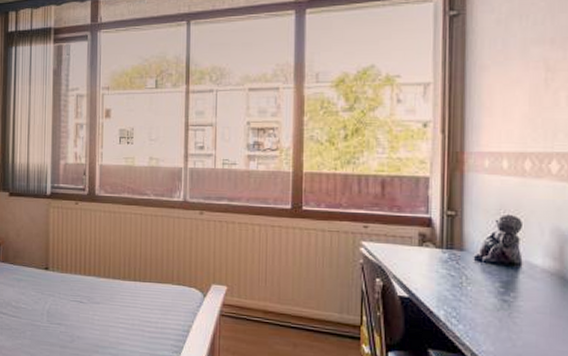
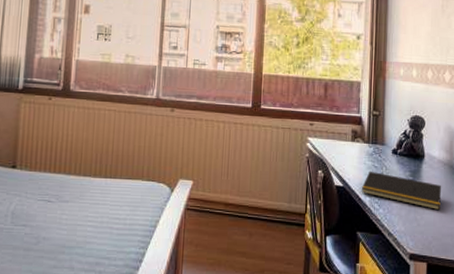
notepad: none [433,280,547,330] -> present [361,171,441,211]

